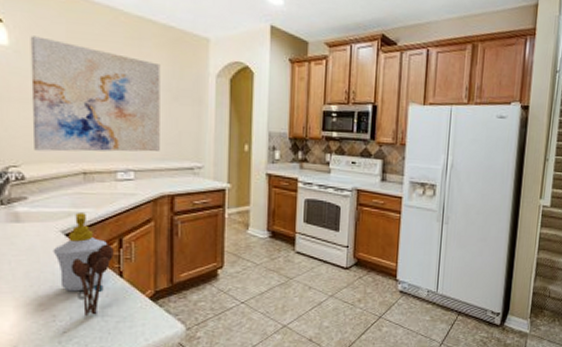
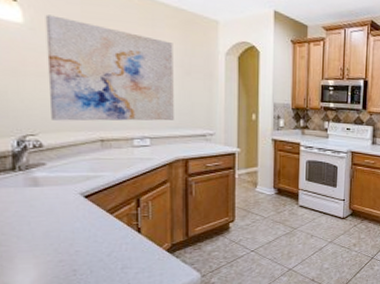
soap bottle: present [53,213,107,292] -> none [72,176,125,248]
utensil holder: present [70,244,114,317] -> none [90,204,132,270]

